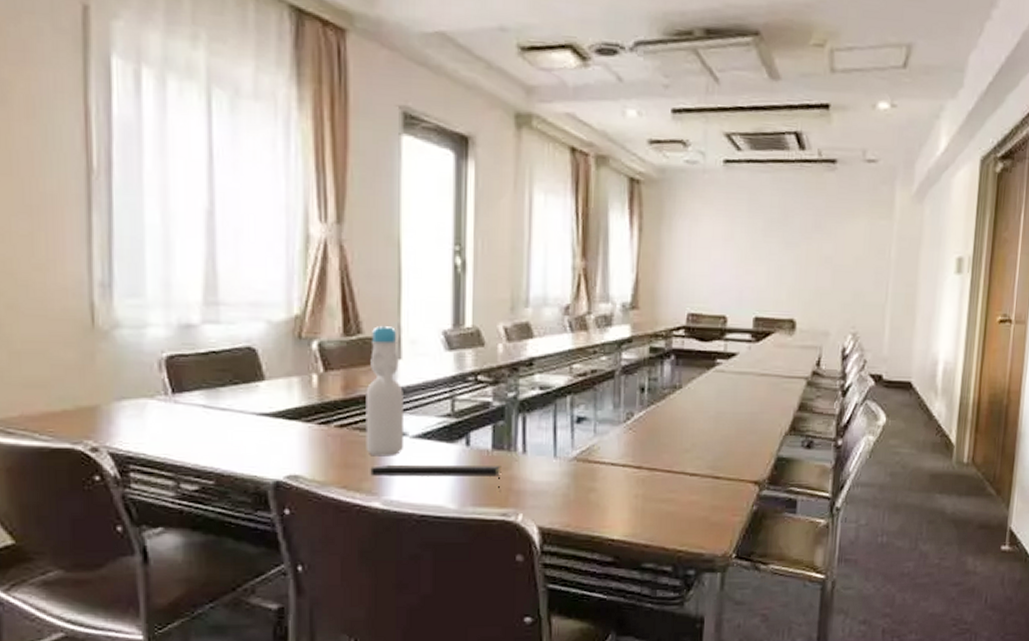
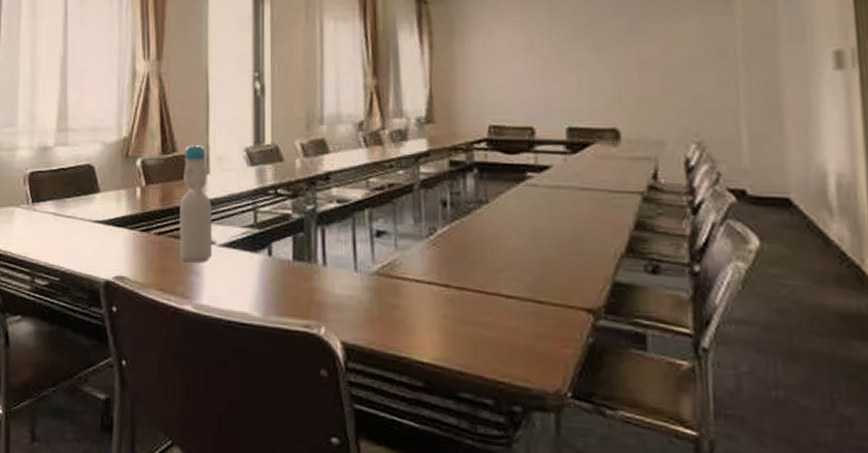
notepad: present [370,465,502,489] -> none [183,271,303,300]

